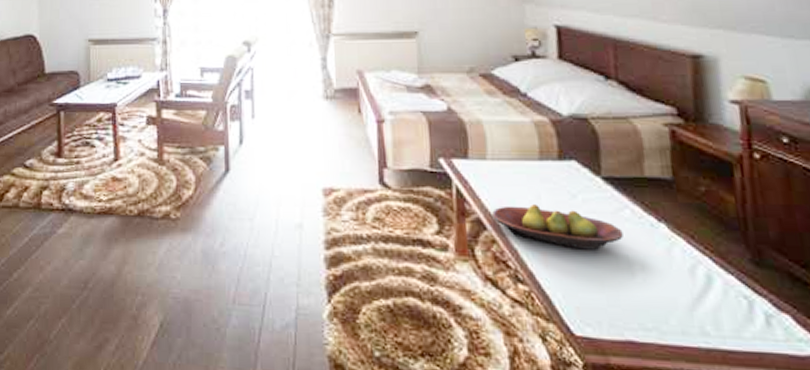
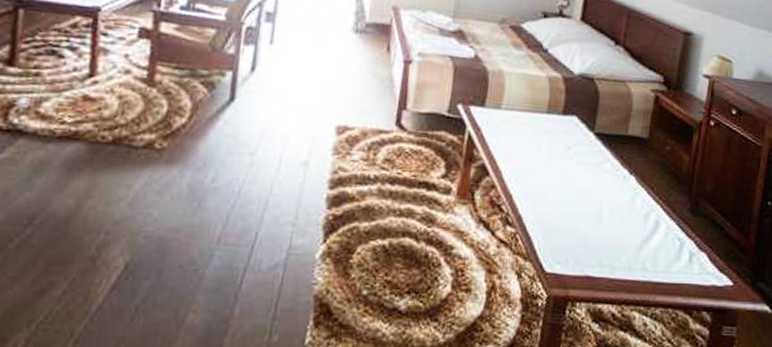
fruit bowl: present [492,204,623,250] -> none [496,154,601,197]

